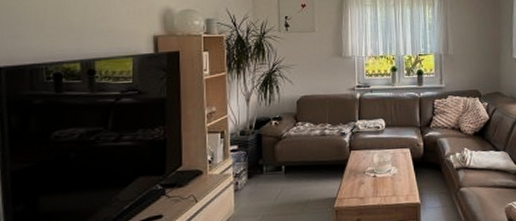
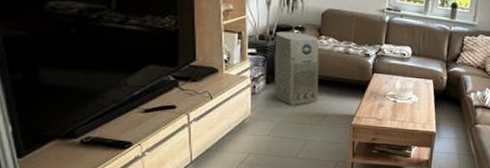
air purifier: none [255,122,299,196] -> present [274,31,320,105]

